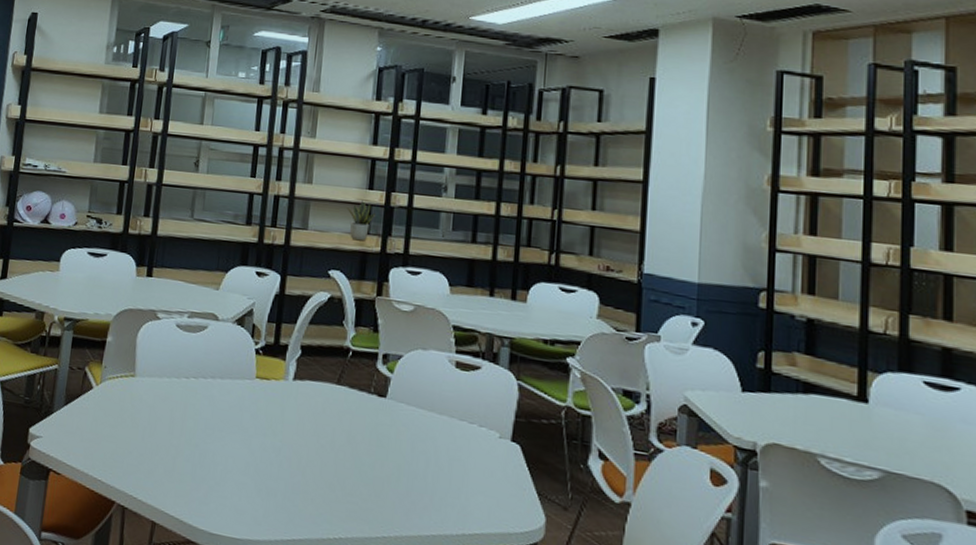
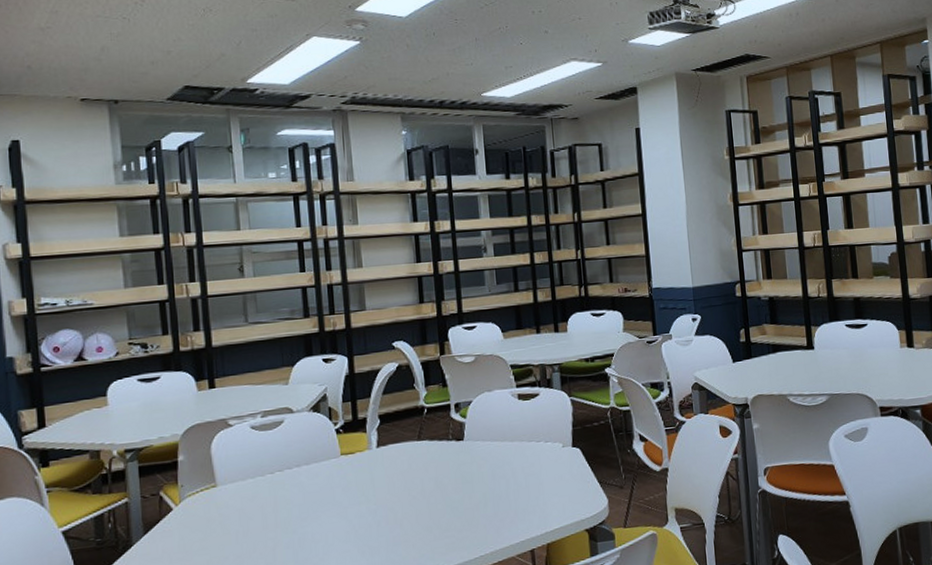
potted plant: present [347,199,377,241] -> none [399,273,428,311]

